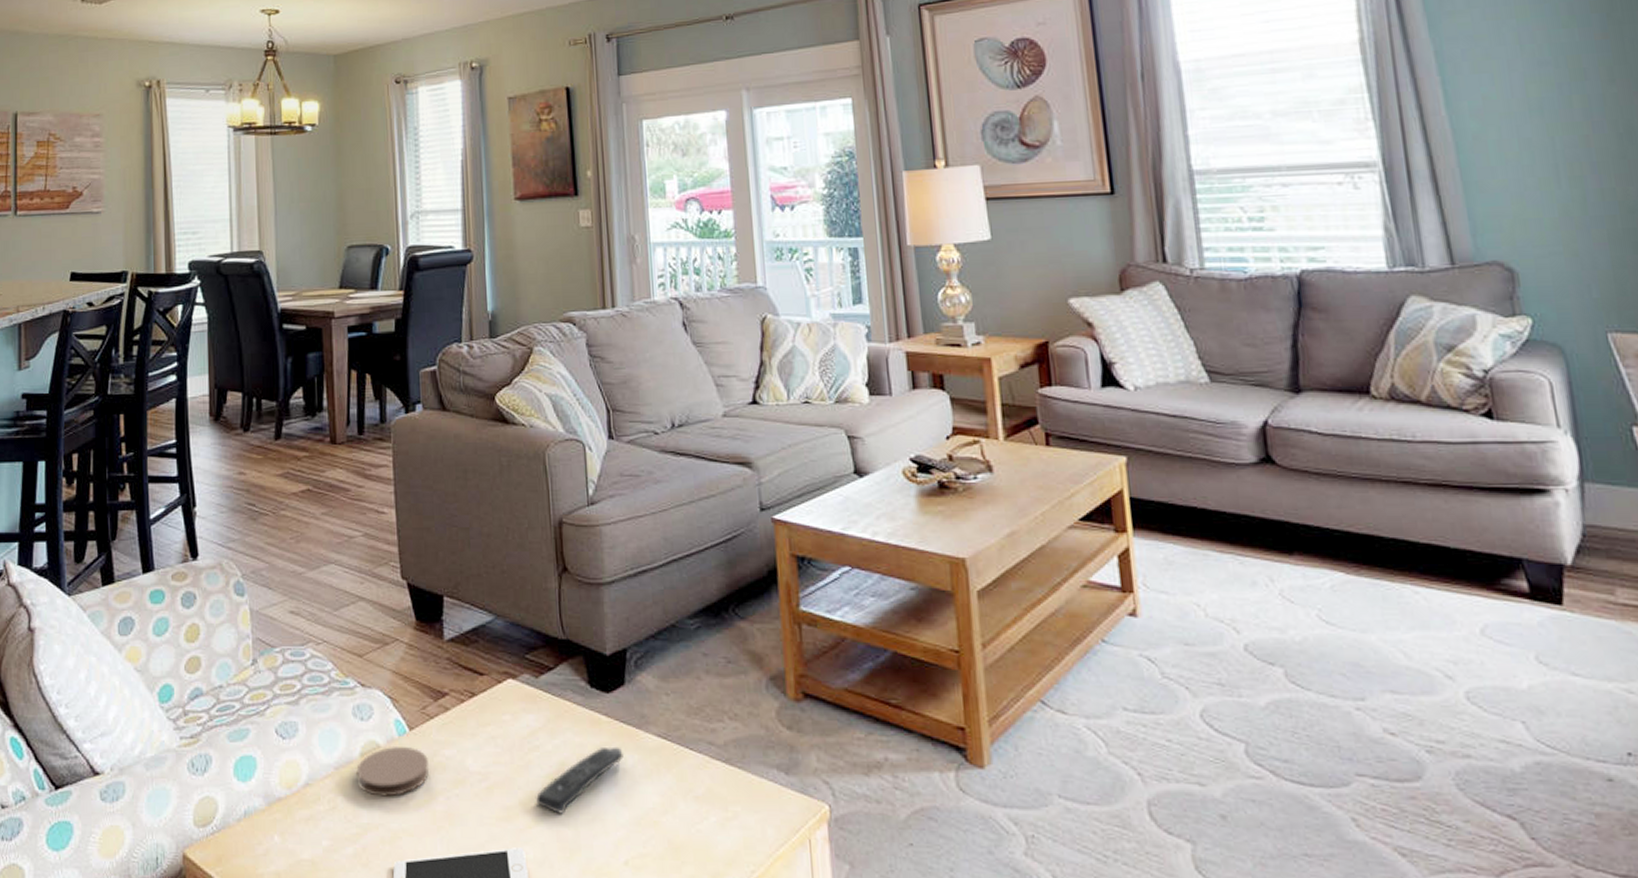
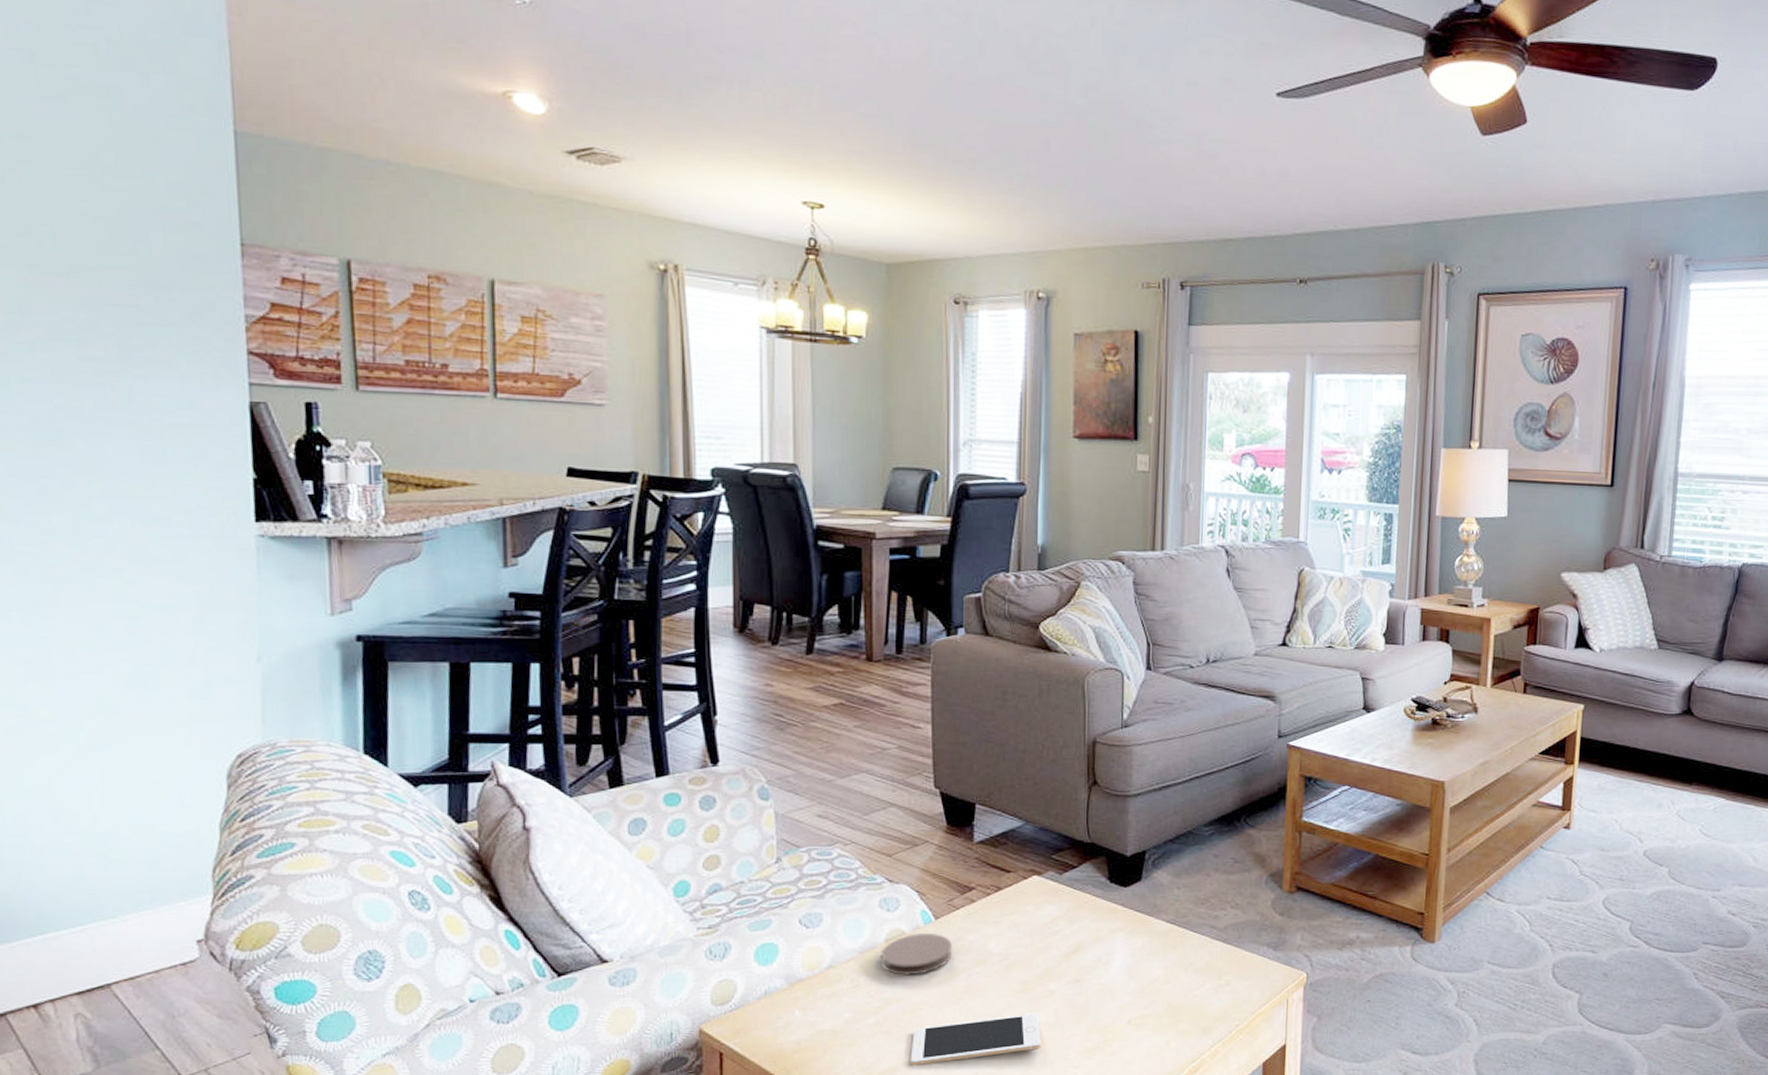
remote control: present [535,746,624,814] -> none [1051,931,1135,986]

